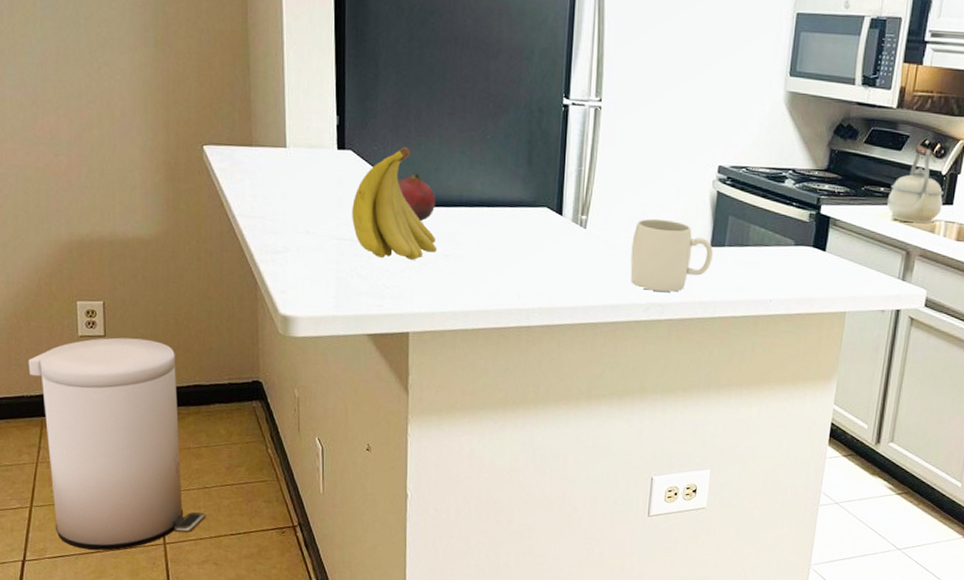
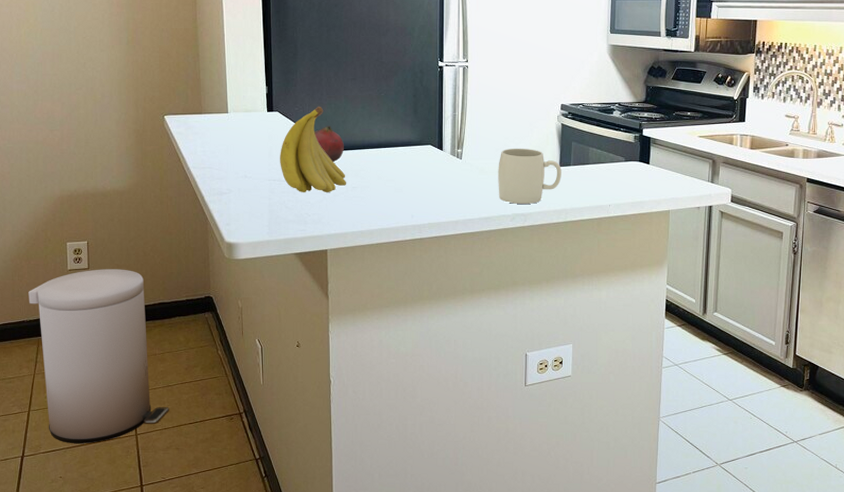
kettle: present [886,145,944,224] -> none [693,78,737,138]

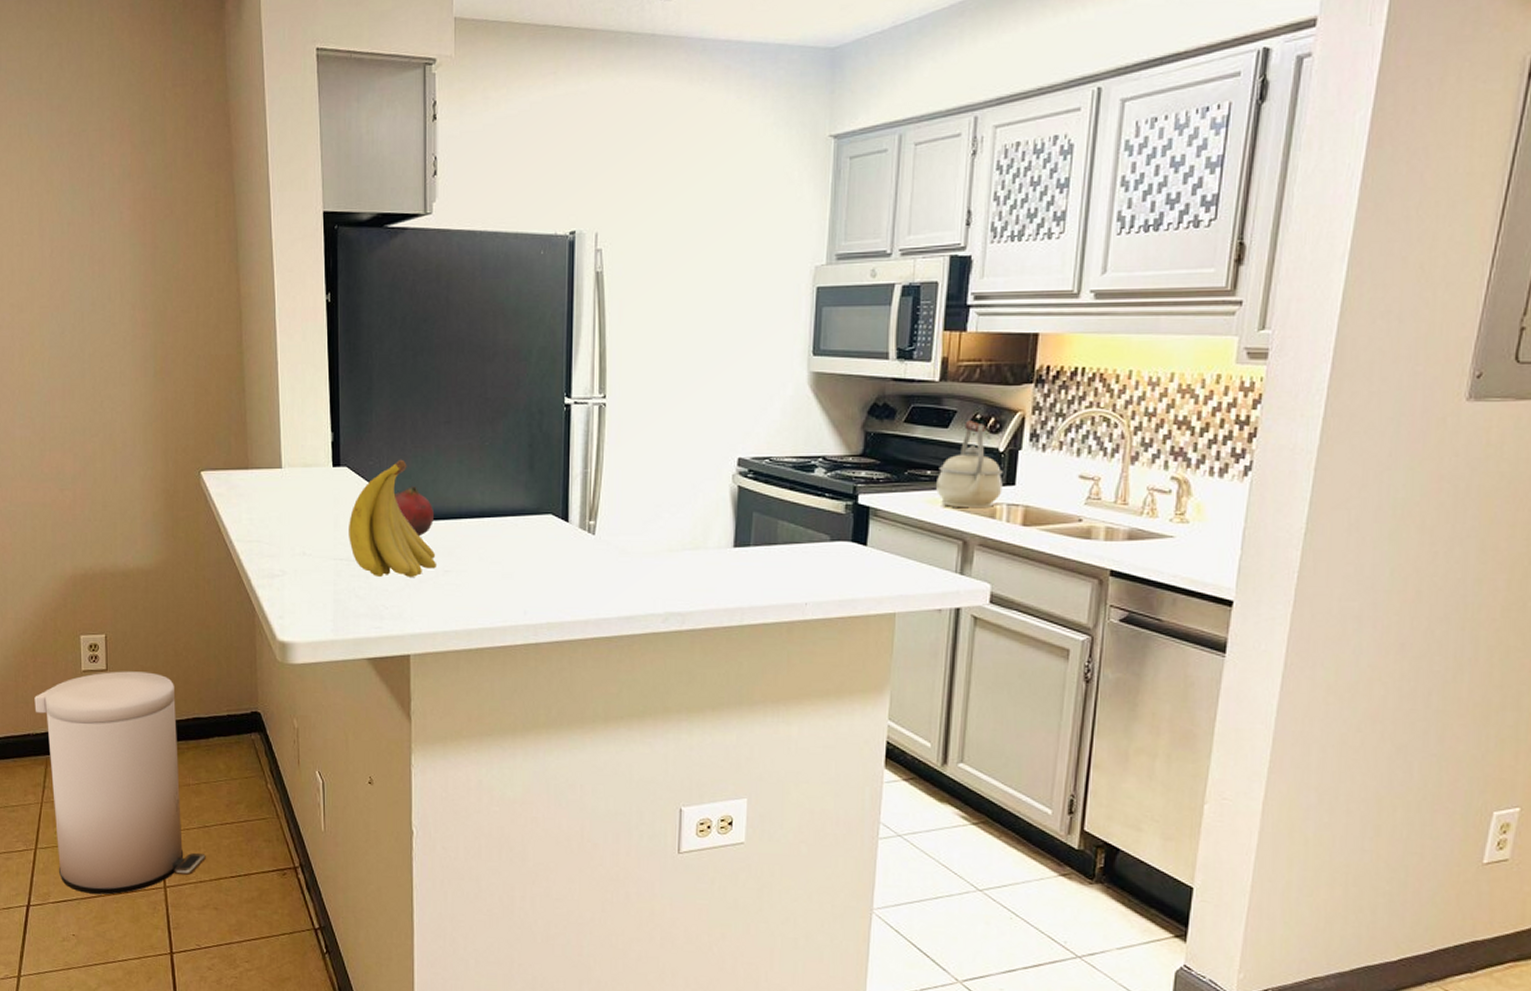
mug: present [498,148,561,204] -> none [645,519,737,599]
kettle: none [693,78,737,138] -> present [935,421,1003,509]

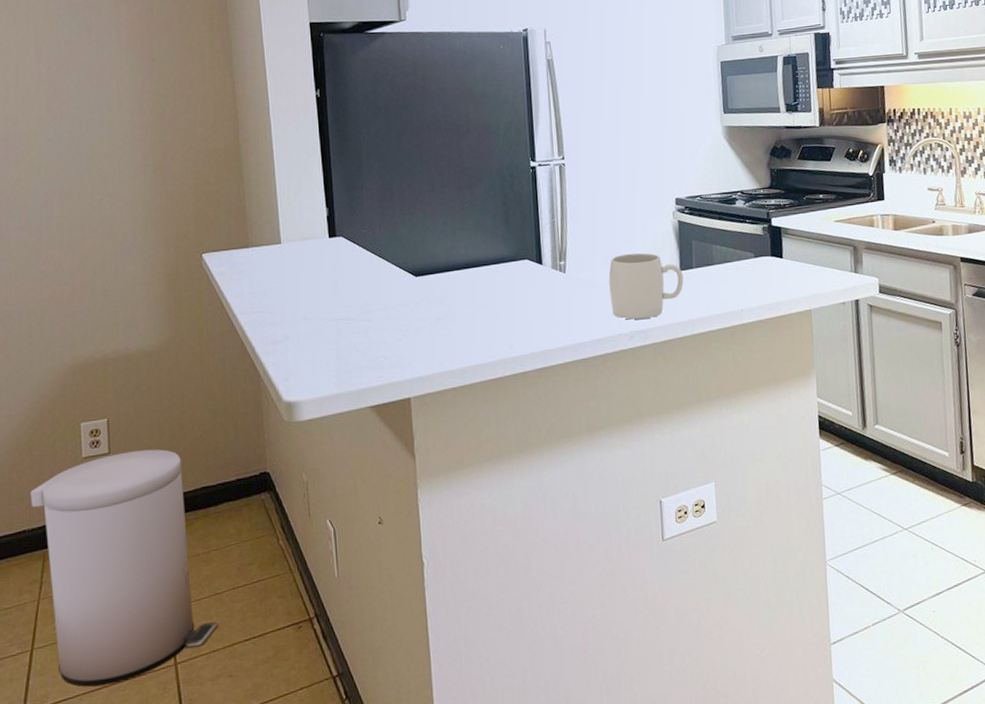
banana: present [349,459,437,577] -> none [346,225,430,331]
fruit: present [394,486,434,537] -> none [387,248,424,291]
mug: none [645,519,737,599] -> present [608,253,684,320]
kettle: present [935,421,1003,509] -> none [827,154,876,222]

